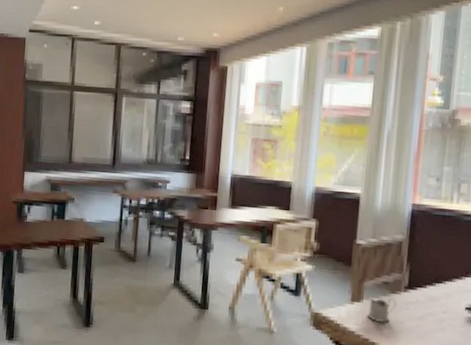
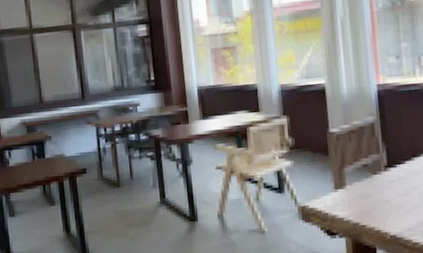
tea glass holder: present [367,298,397,323] -> none [353,180,379,206]

